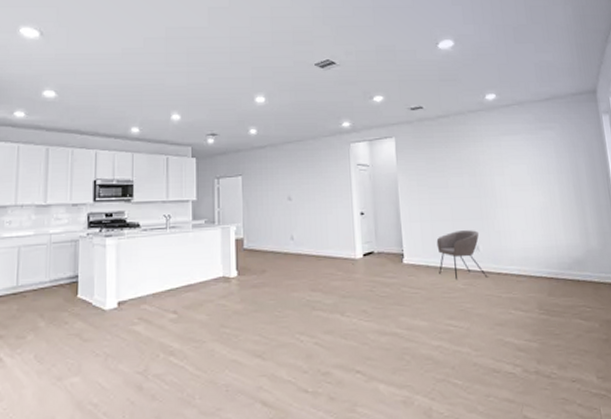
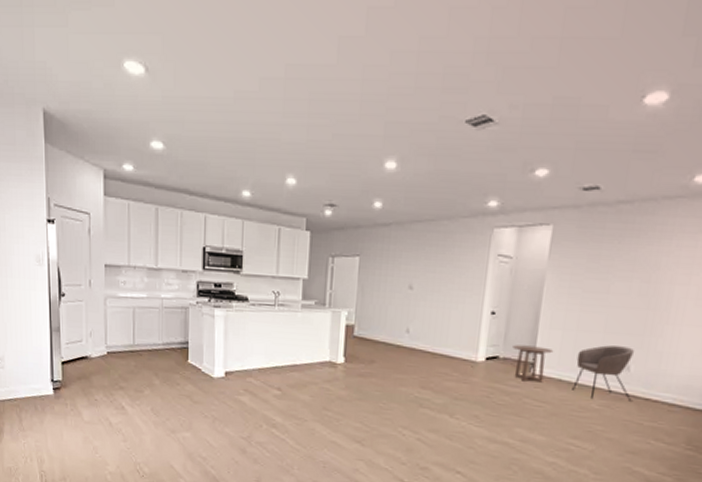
side table: none [383,238,417,272] -> present [512,345,554,383]

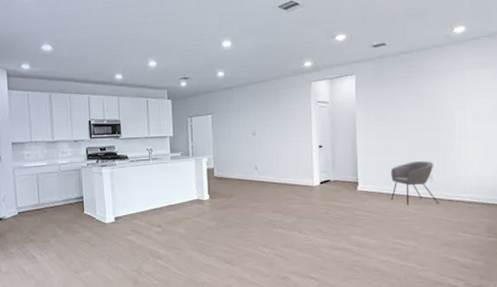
side table: present [512,345,554,383] -> none [340,168,372,197]

